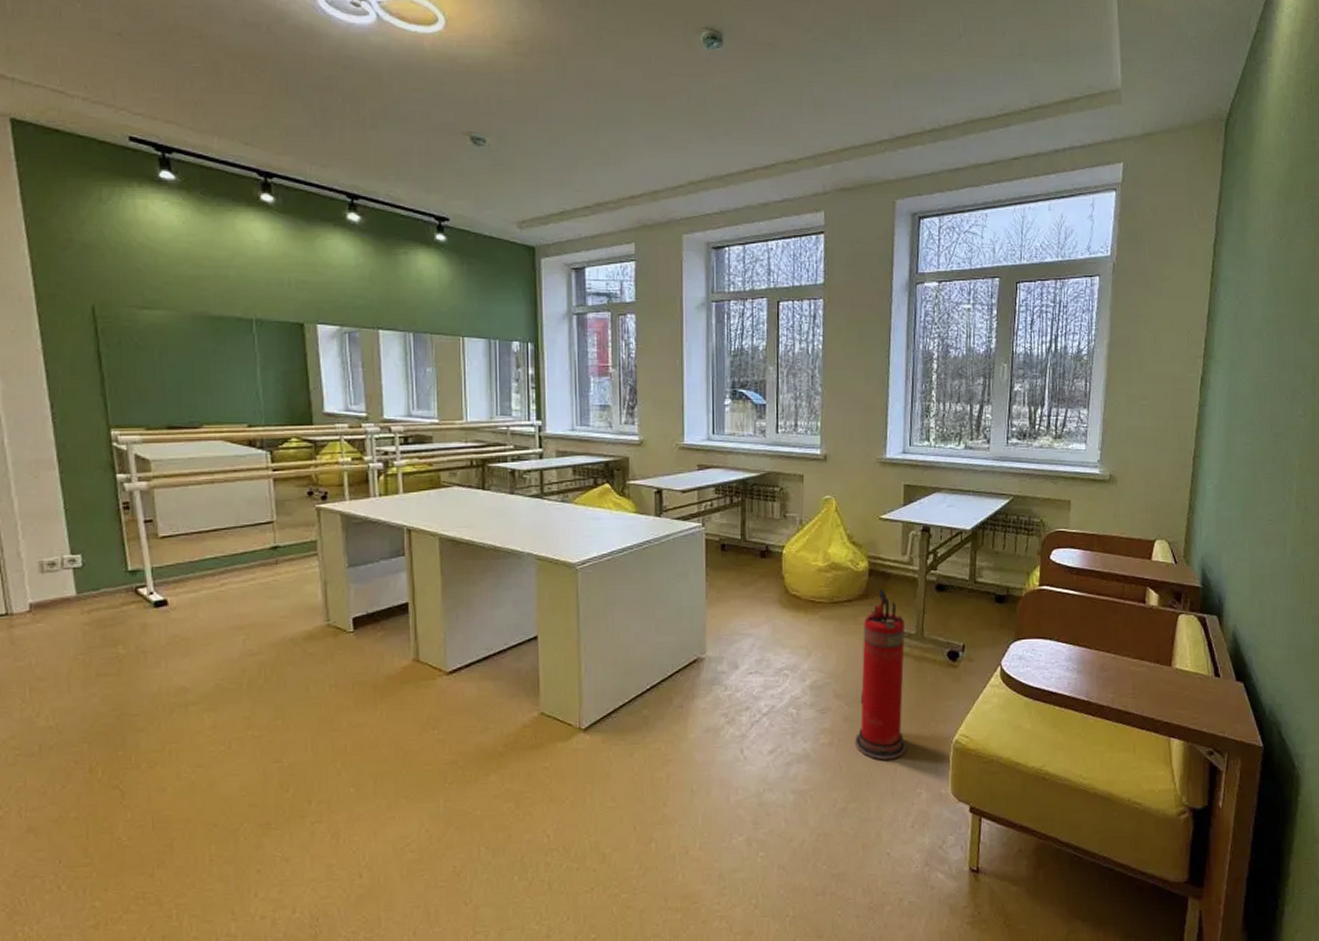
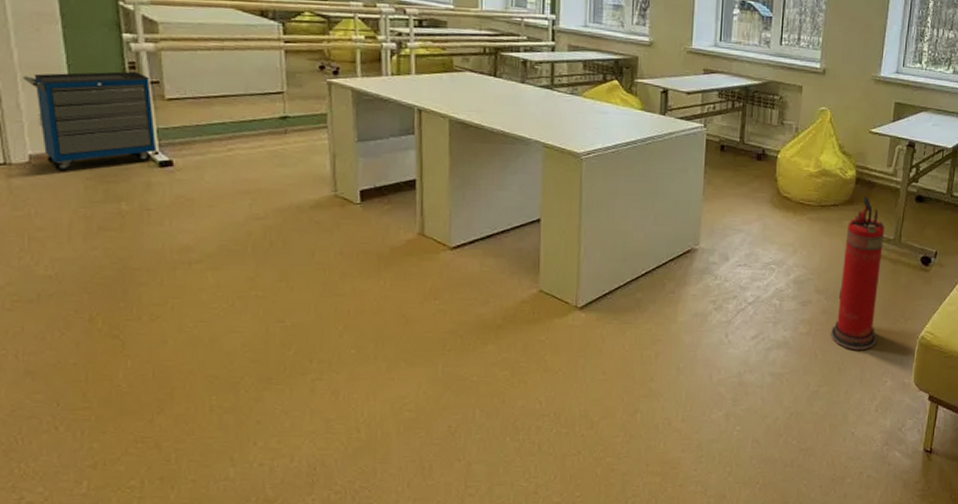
cabinet: none [23,511,151,619] -> present [23,71,157,172]

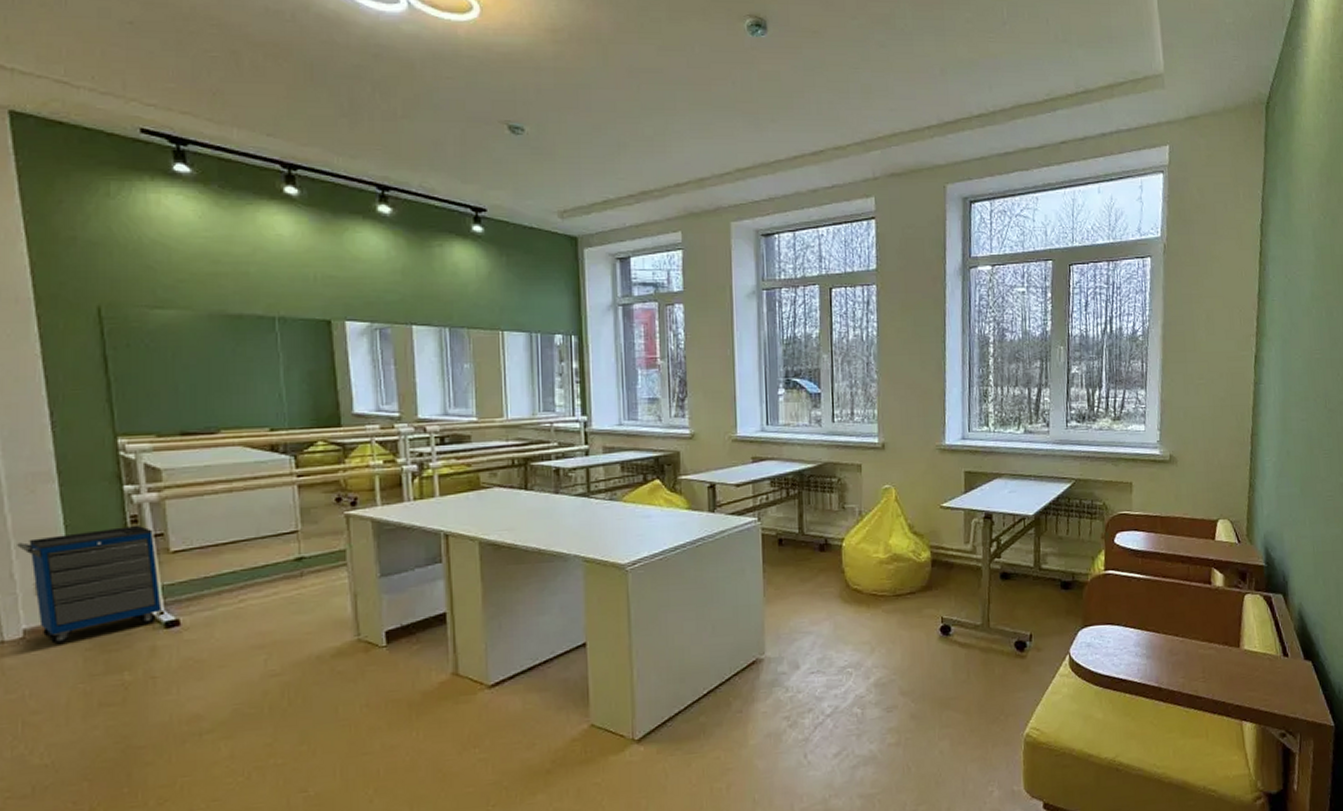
fire extinguisher: present [830,196,884,351] -> none [922,580,977,759]

